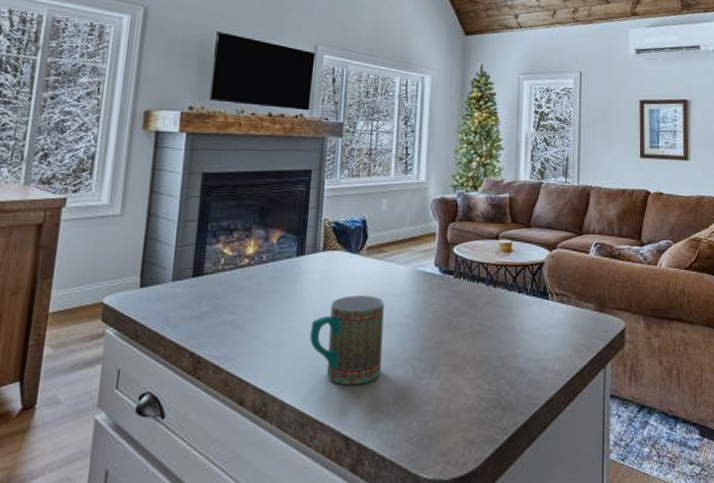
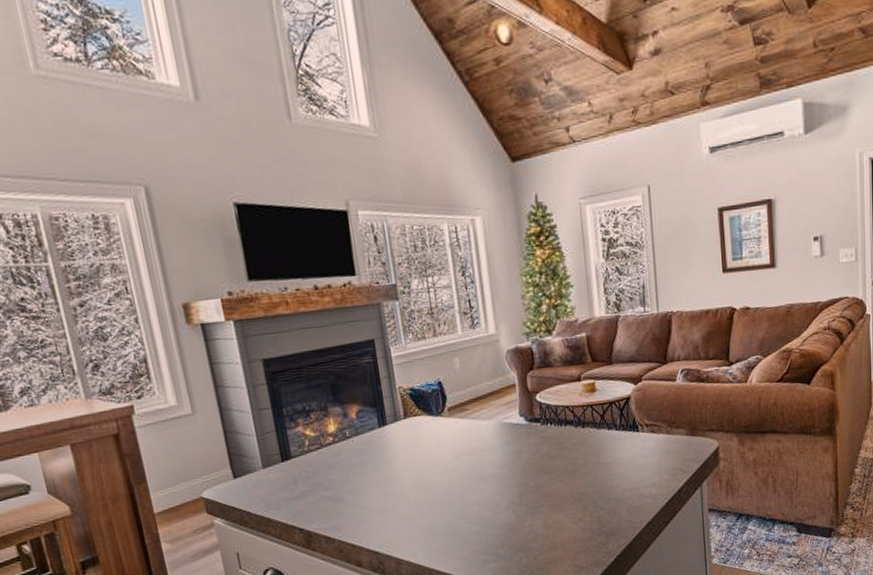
mug: present [310,295,385,384] -> none [408,453,485,536]

